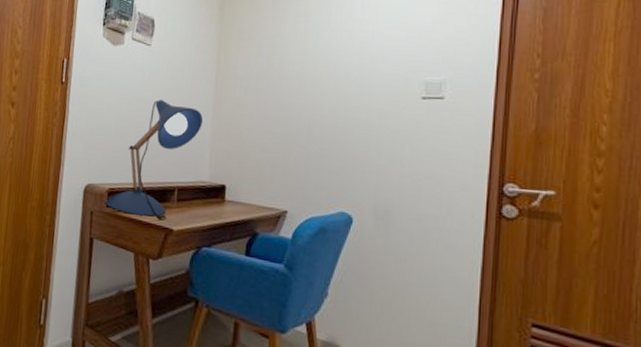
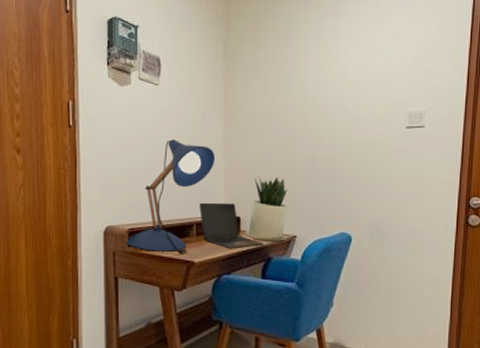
laptop: none [182,166,250,220] -> present [198,202,264,249]
planter: none [229,142,280,217] -> present [244,176,288,243]

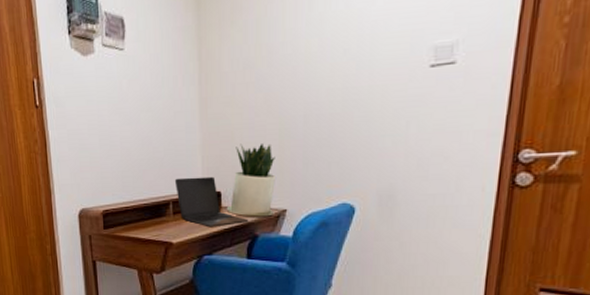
desk lamp: present [126,139,216,254] -> none [101,110,191,235]

